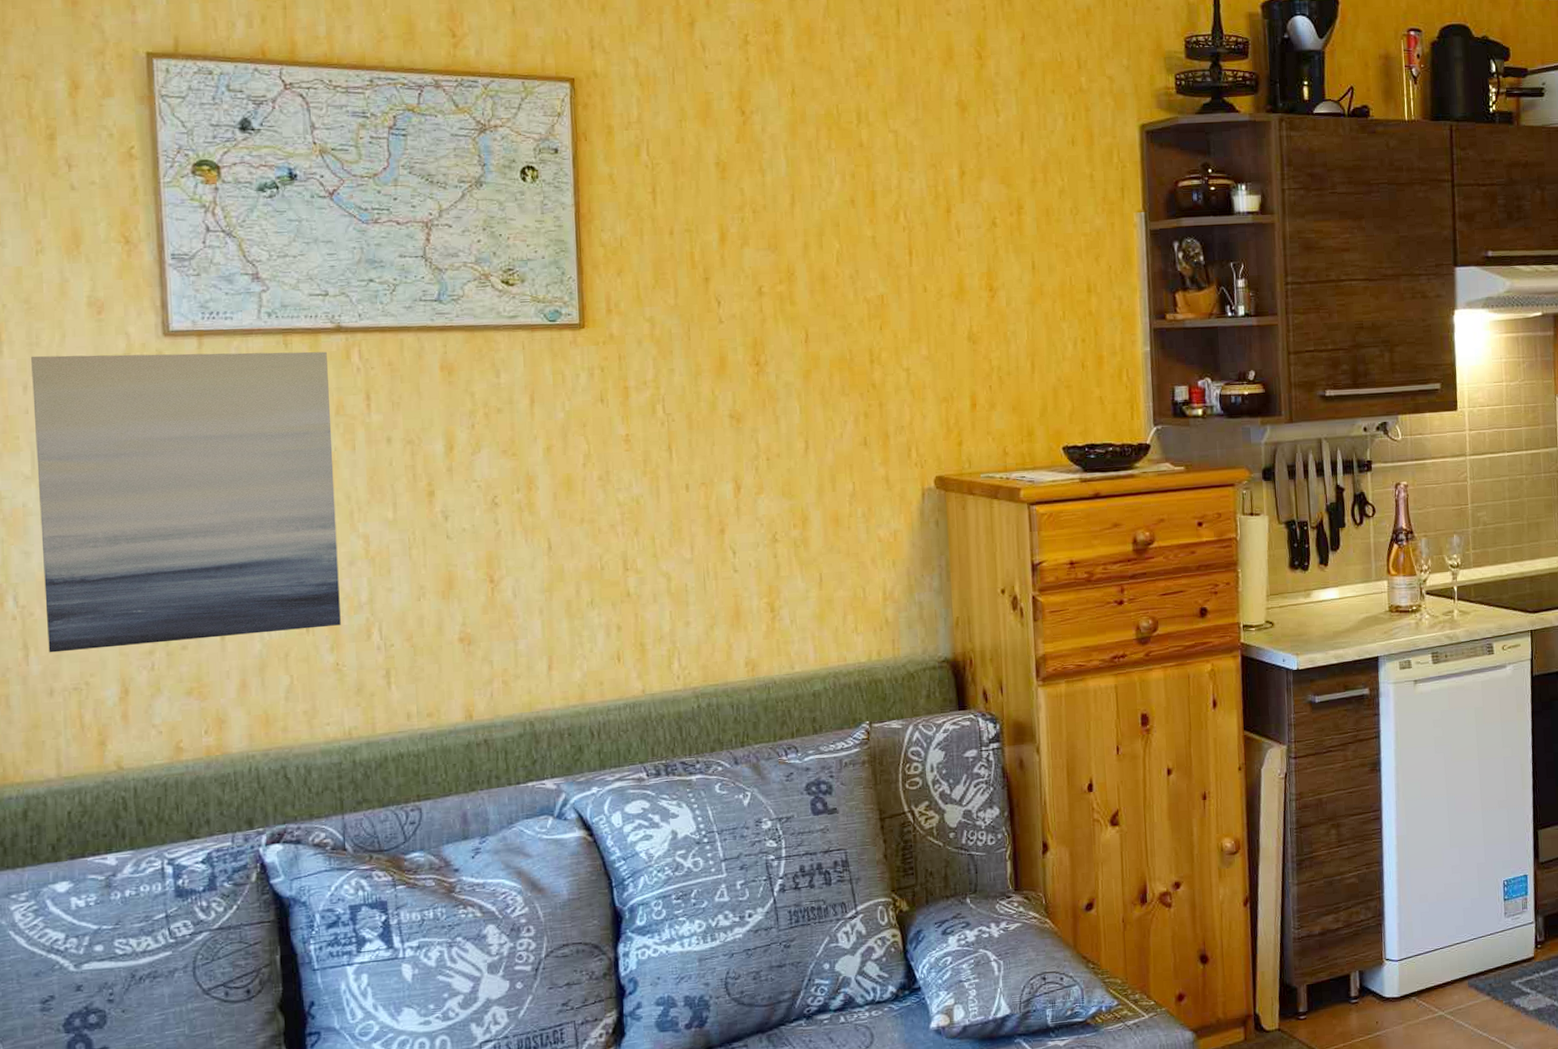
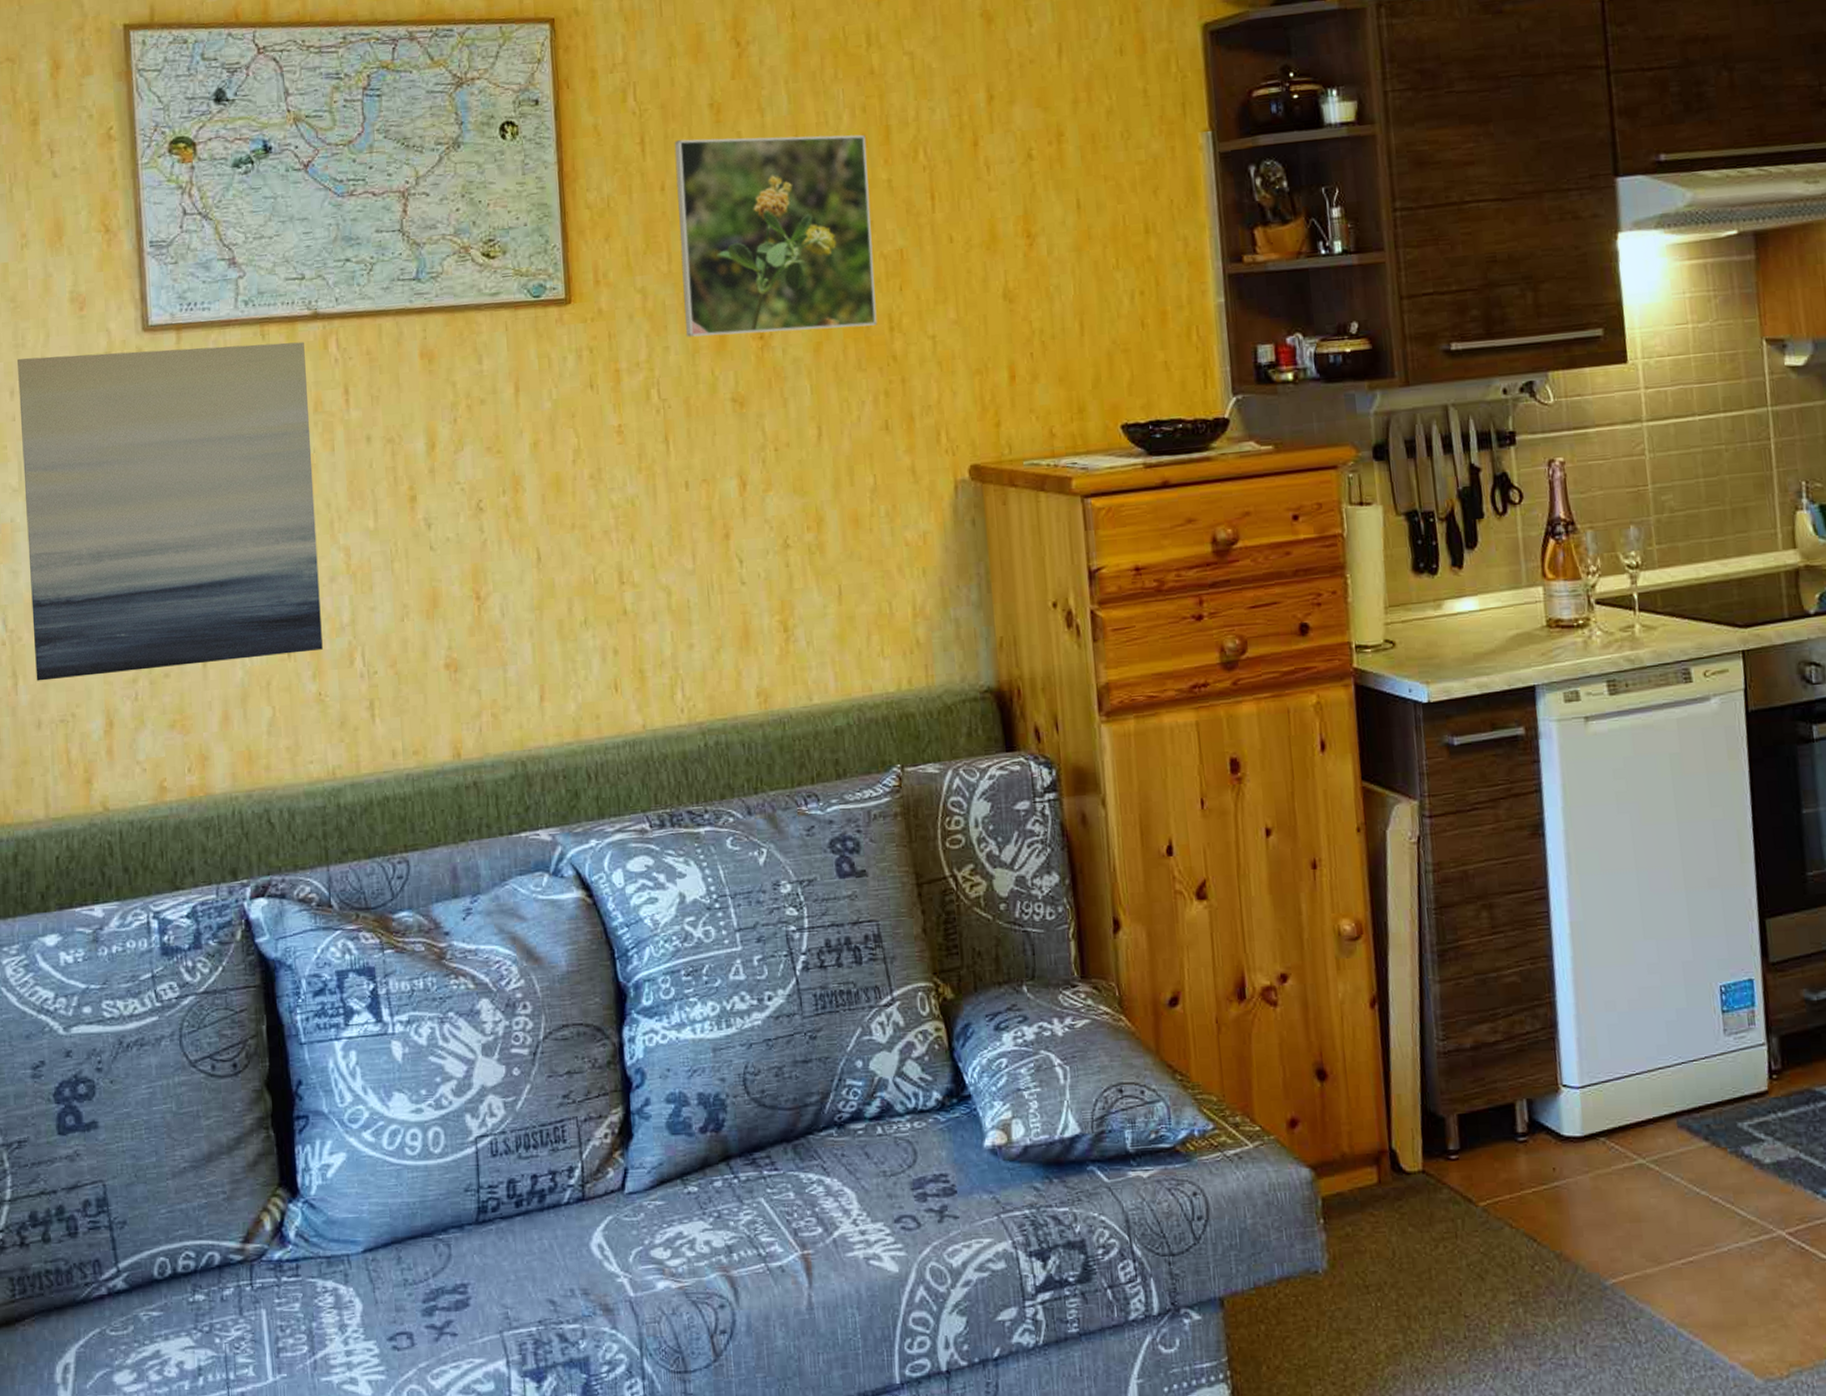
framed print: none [683,192,860,362] -> present [674,134,878,337]

